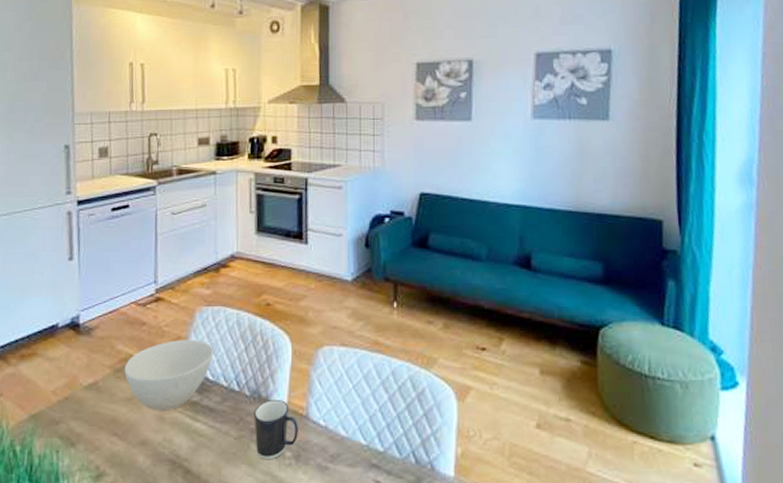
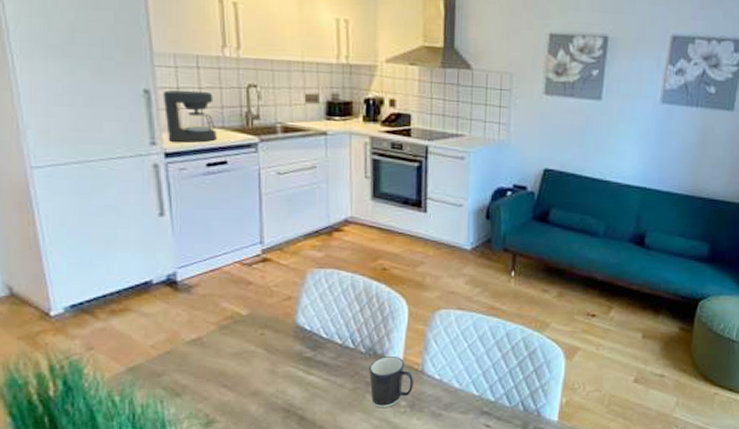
coffee maker: none [79,142,122,191] -> present [162,90,217,144]
bowl: present [124,340,215,410] -> none [231,300,328,365]

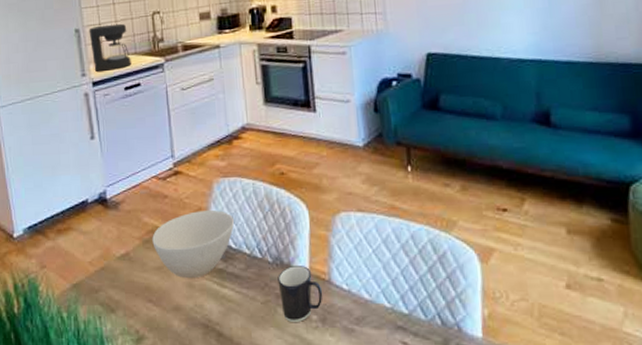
bowl: none [231,300,328,365] -> present [152,210,235,278]

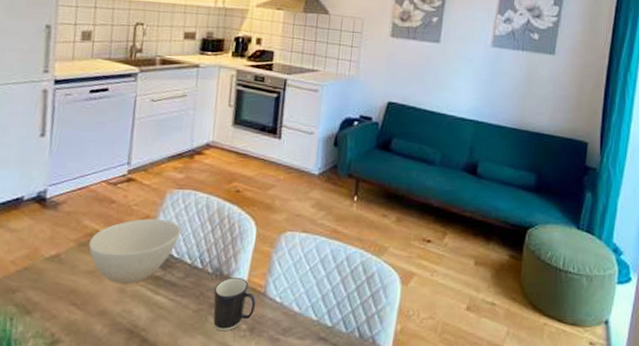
coffee maker: present [89,23,131,73] -> none [59,26,105,72]

